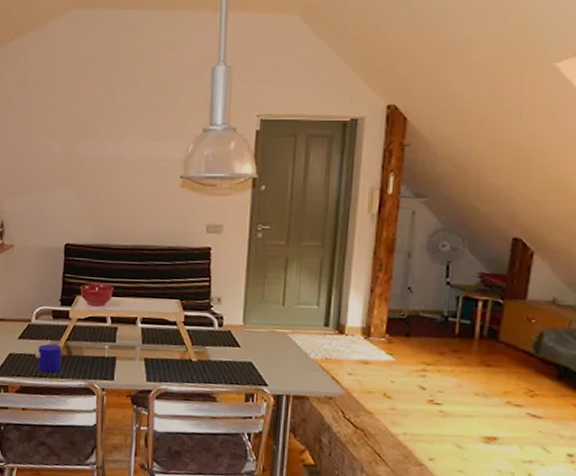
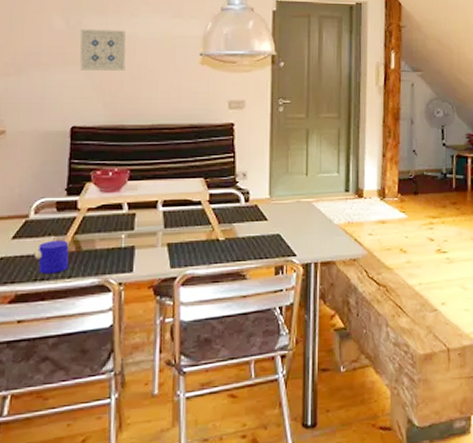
wall art: none [73,153,113,193] -> present [80,29,126,71]

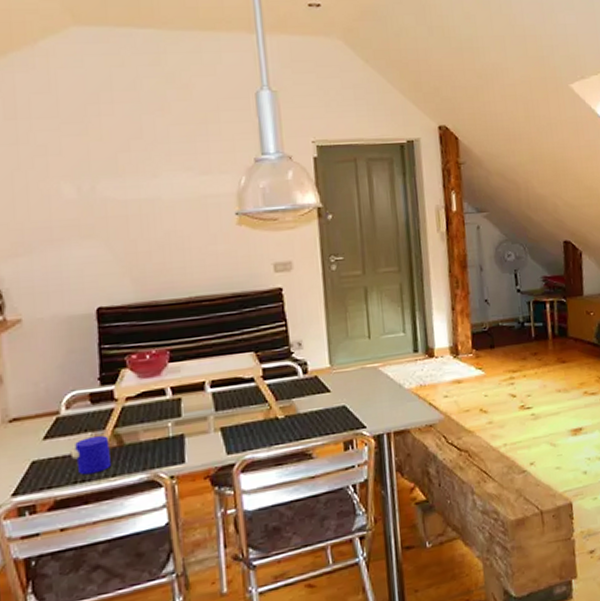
wall art: present [80,29,126,71] -> none [95,193,152,243]

